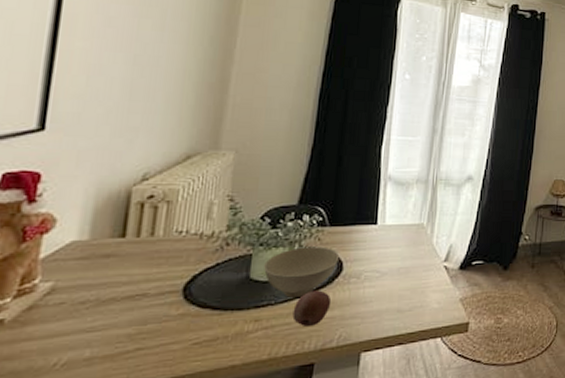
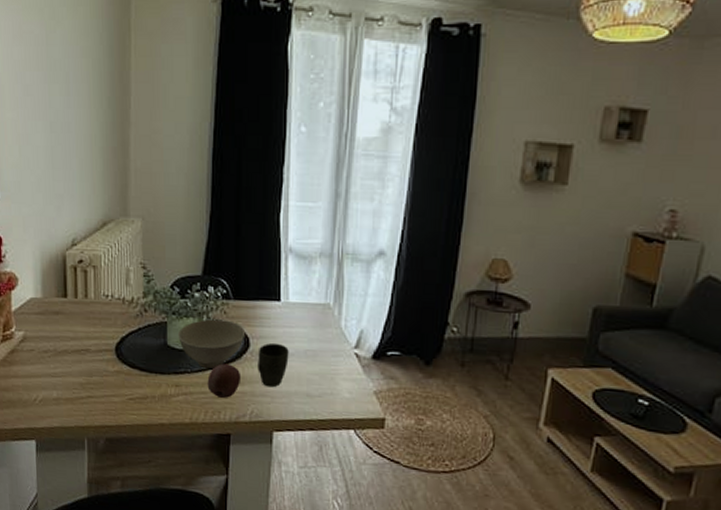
cup: none [349,264,383,309] -> present [258,342,289,388]

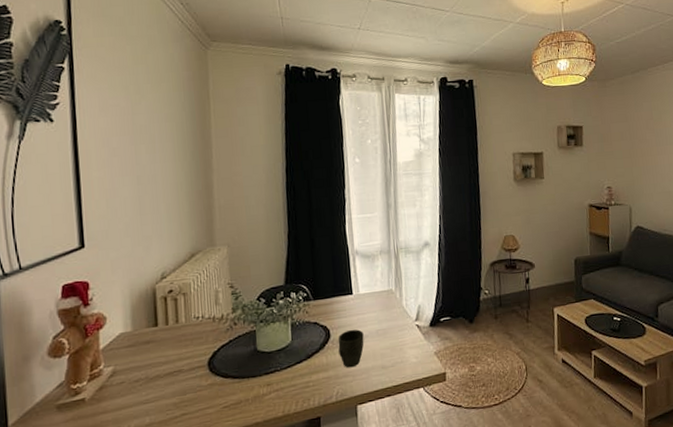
bowl: present [178,319,246,370] -> none [267,318,326,364]
fruit: present [207,363,242,398] -> none [296,355,326,387]

